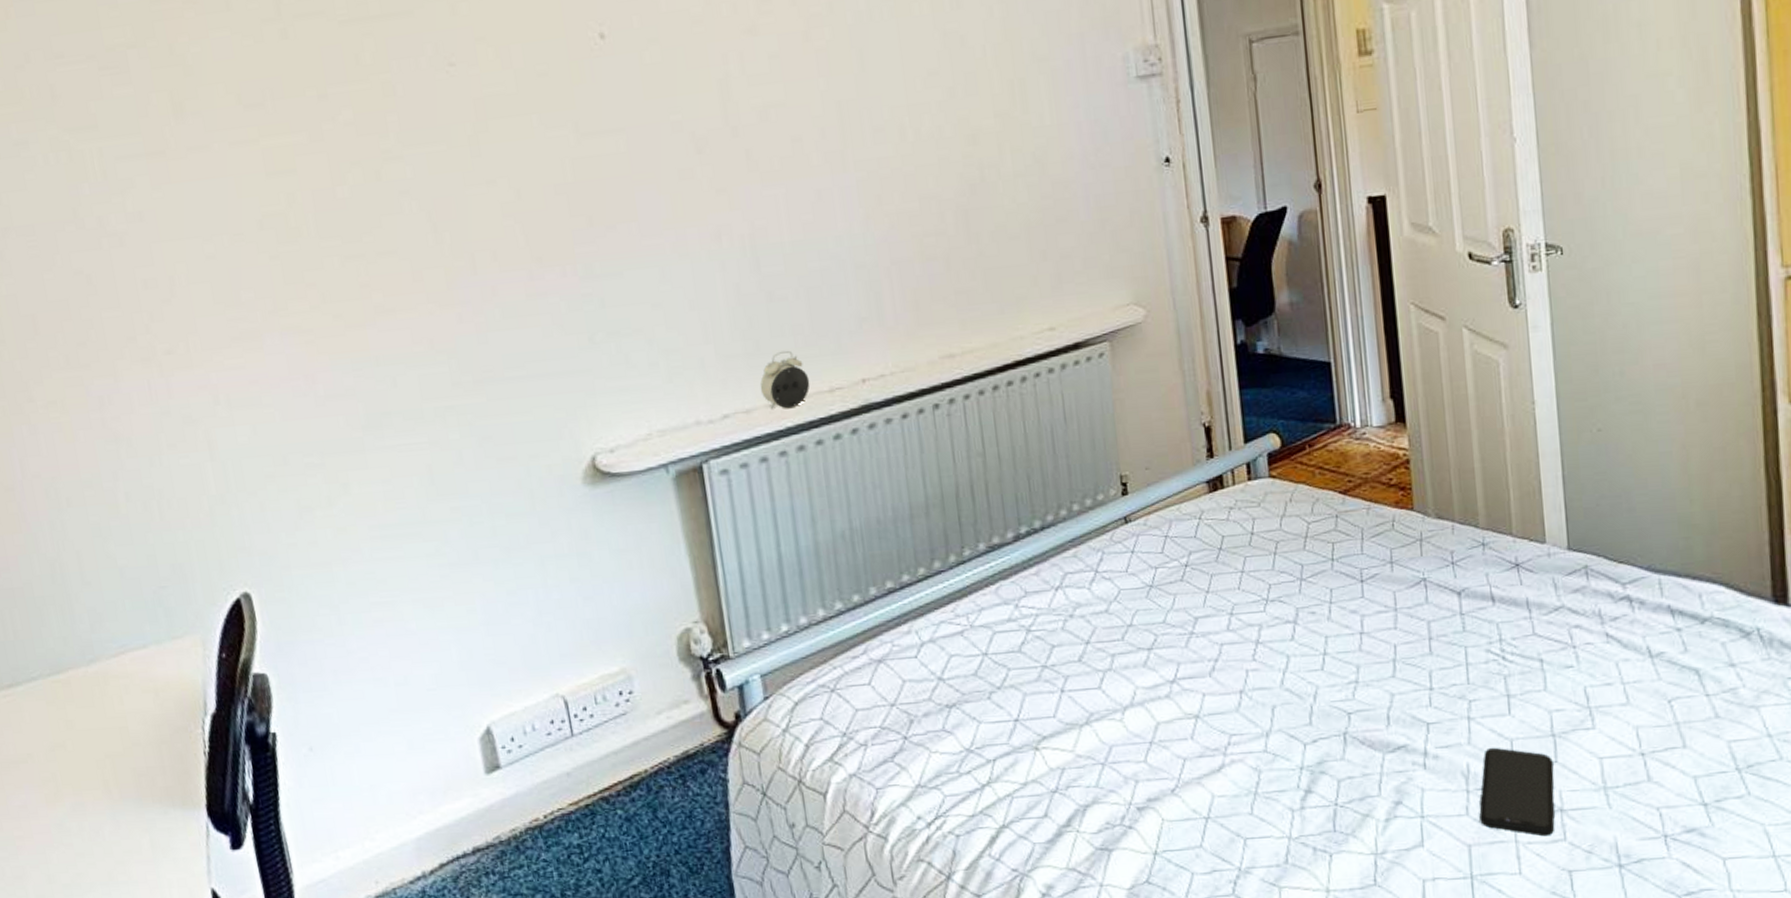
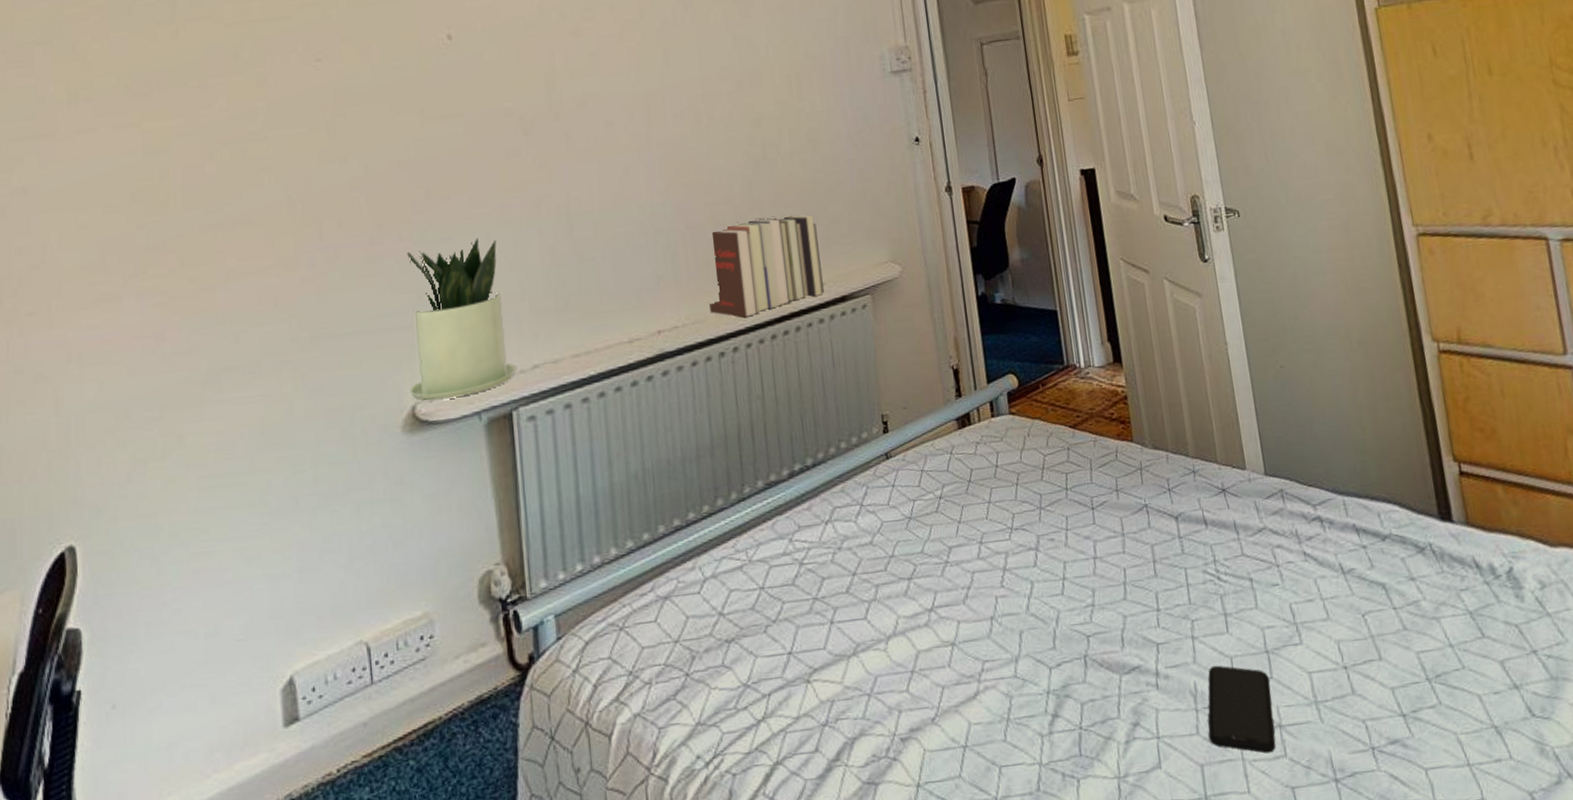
planter: none [573,272,704,451] -> present [408,238,517,401]
alarm clock: present [760,350,810,409] -> none [568,305,612,359]
books: none [919,249,1054,366] -> present [708,215,824,318]

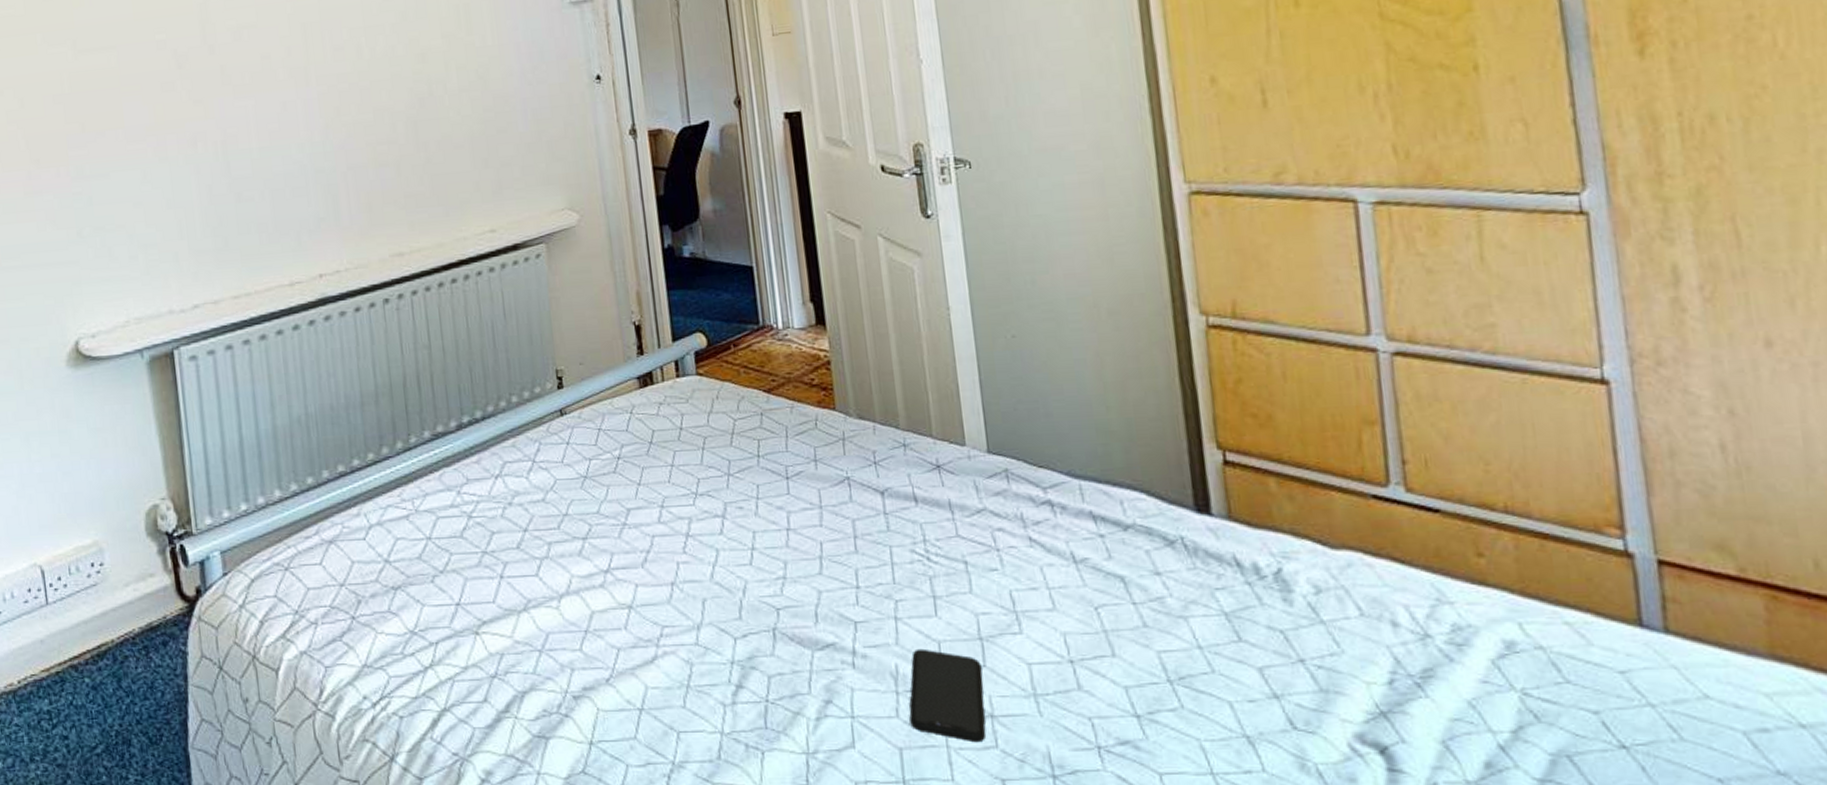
planter: present [408,238,517,401] -> none [66,174,177,337]
books: present [708,215,824,318] -> none [371,157,494,264]

